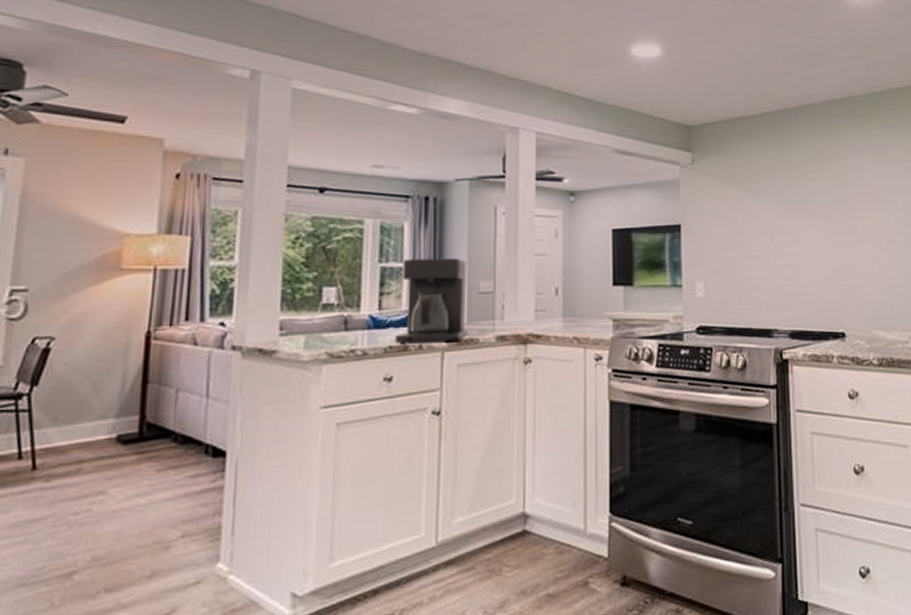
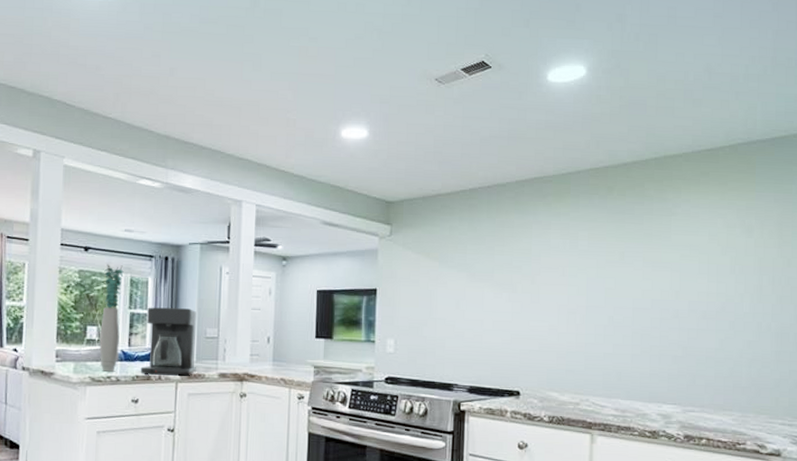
vase: none [339,207,372,344] -> present [99,263,124,372]

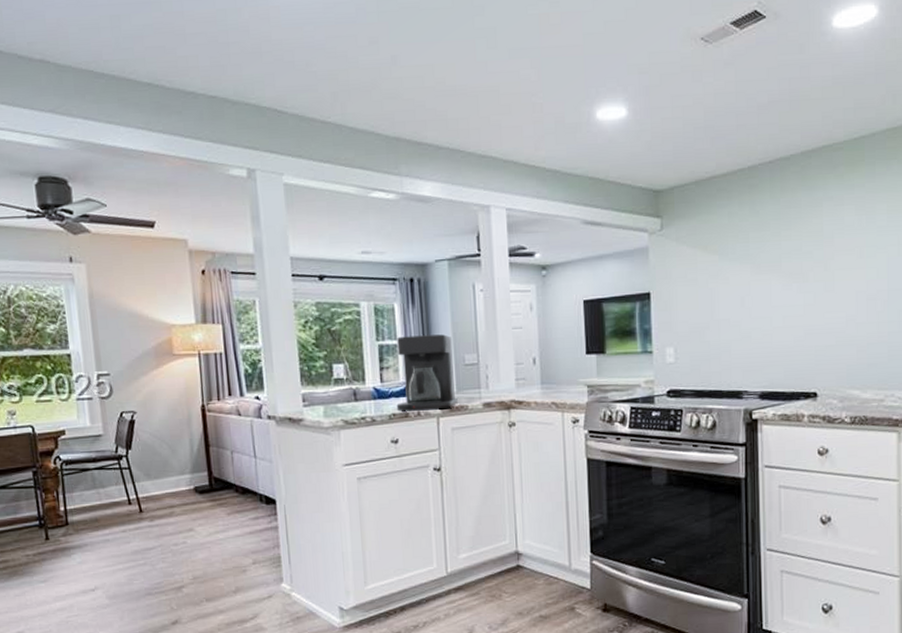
vase: present [99,263,124,372] -> none [344,292,371,413]

